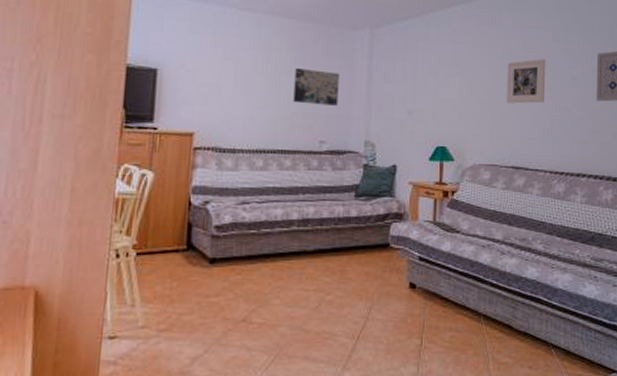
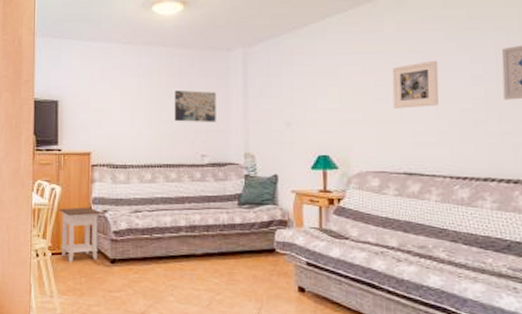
nightstand: none [148,197,203,265] -> present [59,207,102,263]

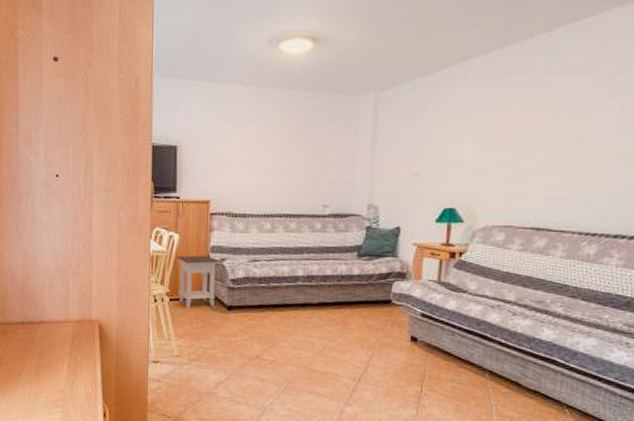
wall art: present [174,91,216,122] -> none [297,138,343,172]
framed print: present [392,60,439,109] -> none [529,108,585,161]

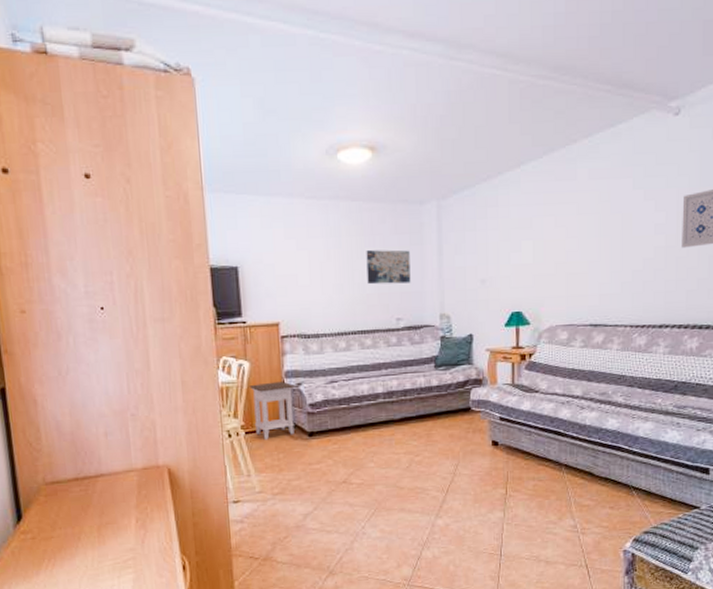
wall art: none [297,138,343,172] -> present [366,250,411,285]

